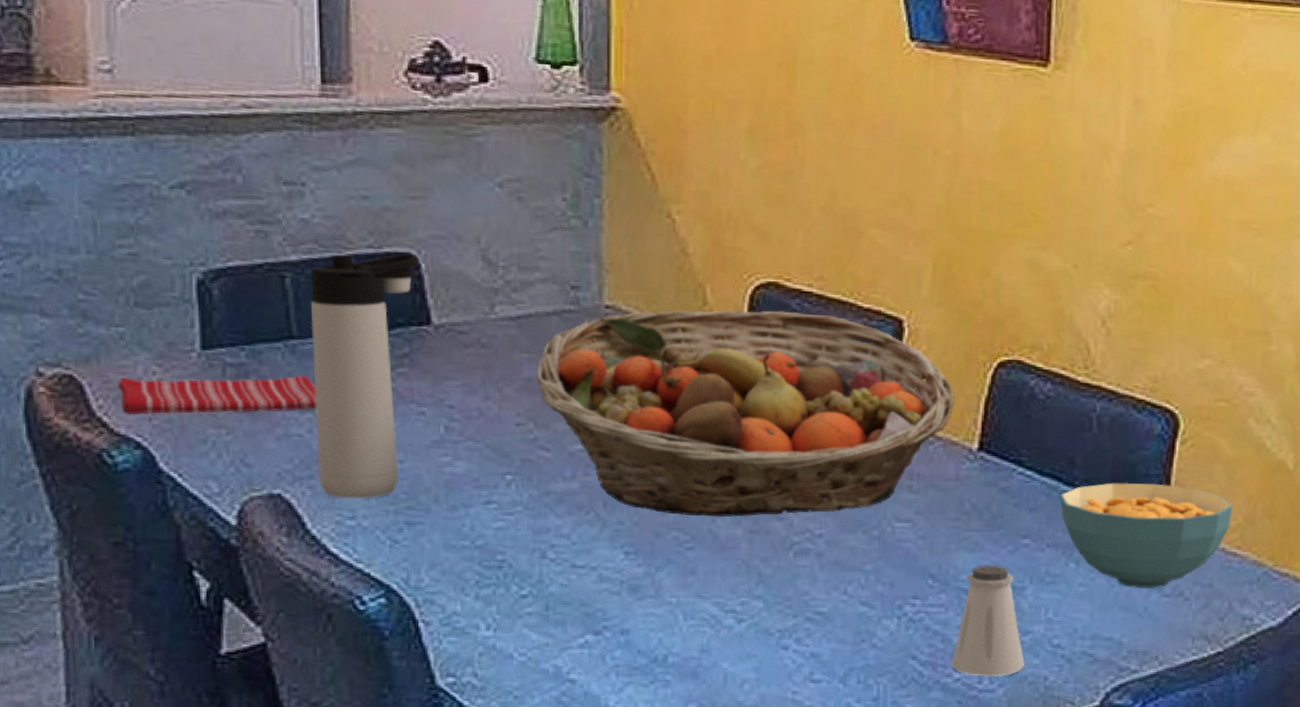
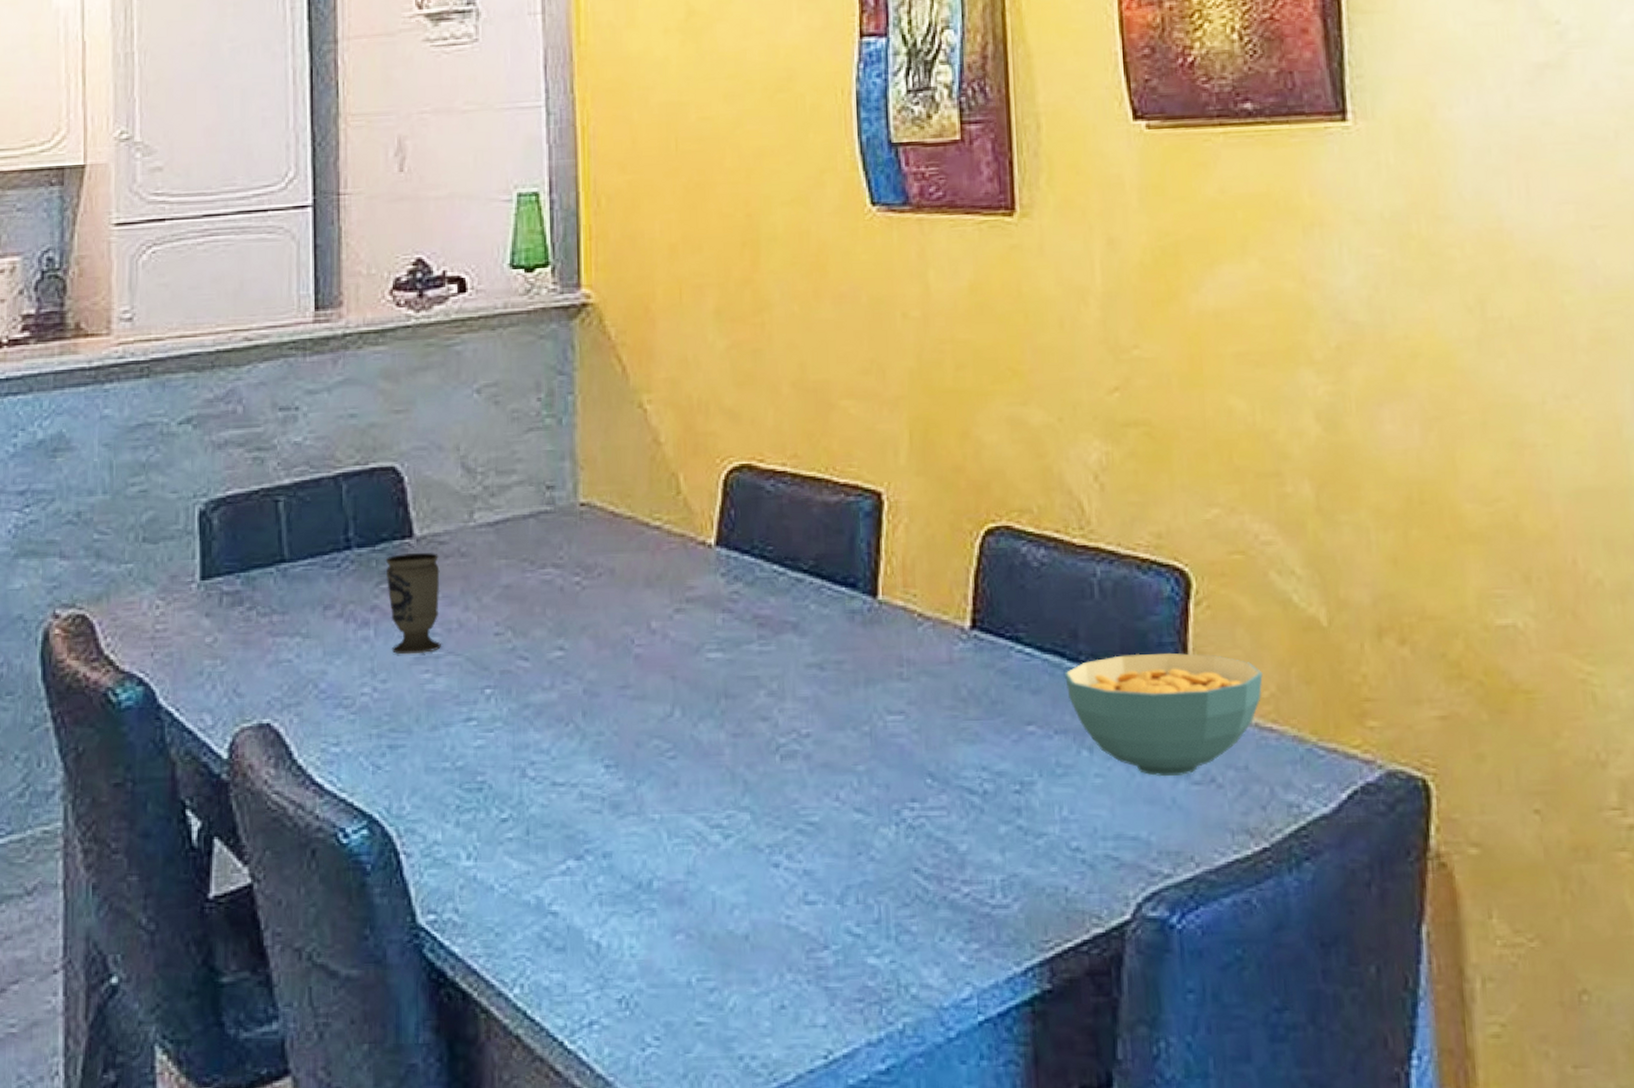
dish towel: present [118,375,317,415] -> none [125,599,305,651]
thermos bottle: present [310,254,420,499] -> none [301,468,404,724]
cup: none [401,340,460,438] -> present [385,552,441,655]
fruit basket: present [537,310,955,517] -> none [514,493,942,721]
saltshaker: present [952,564,1025,677] -> none [958,757,1041,890]

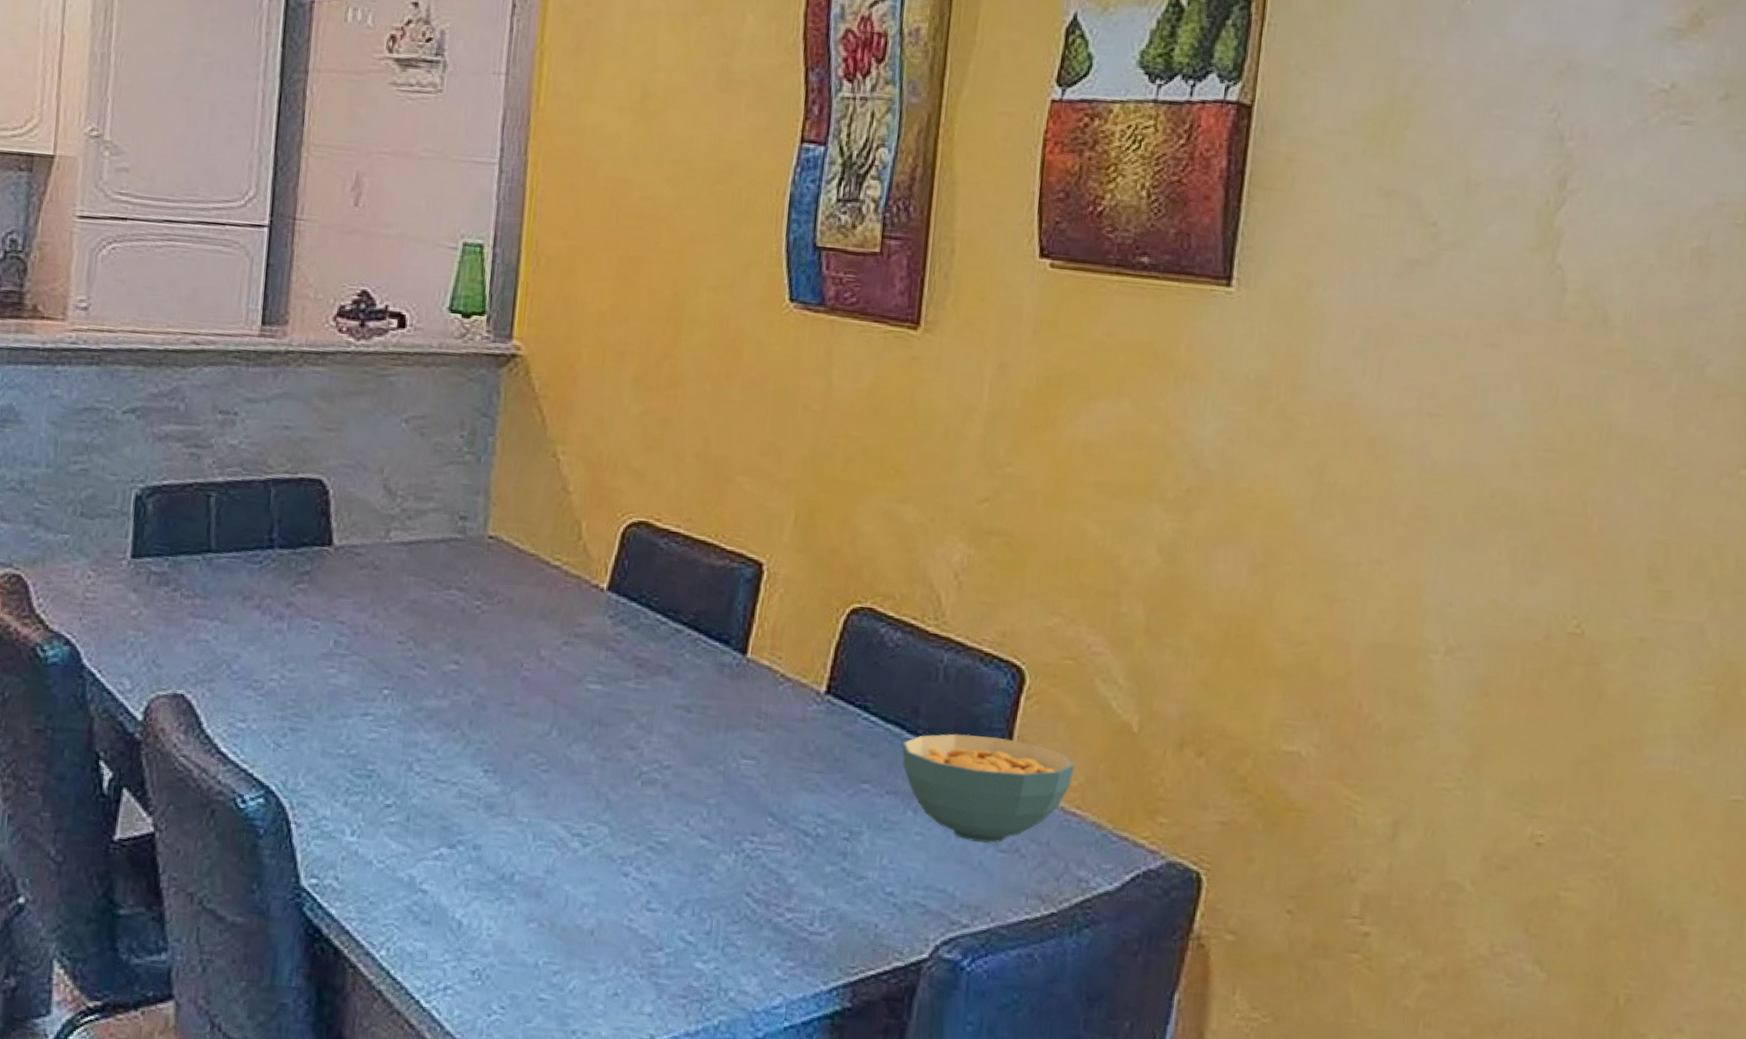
cup: present [385,552,441,655] -> none [302,559,354,651]

